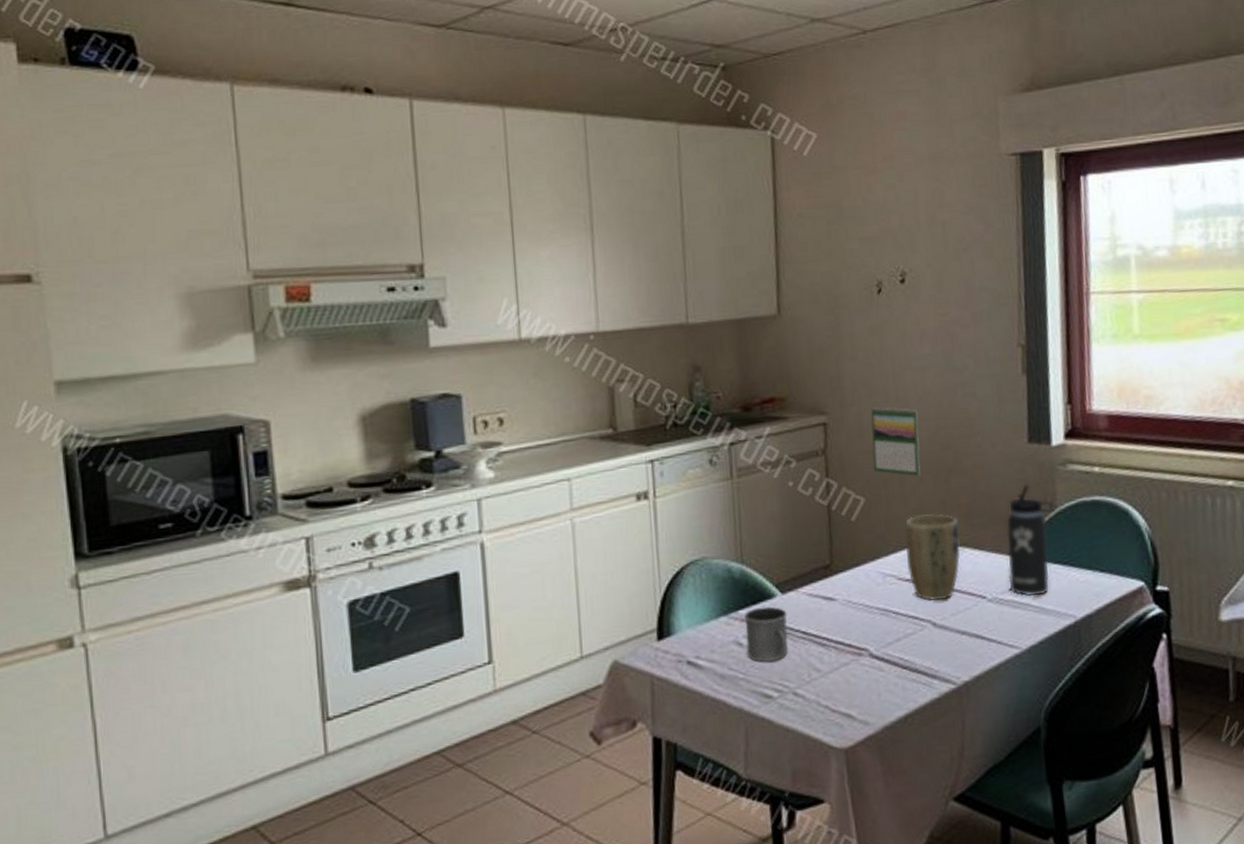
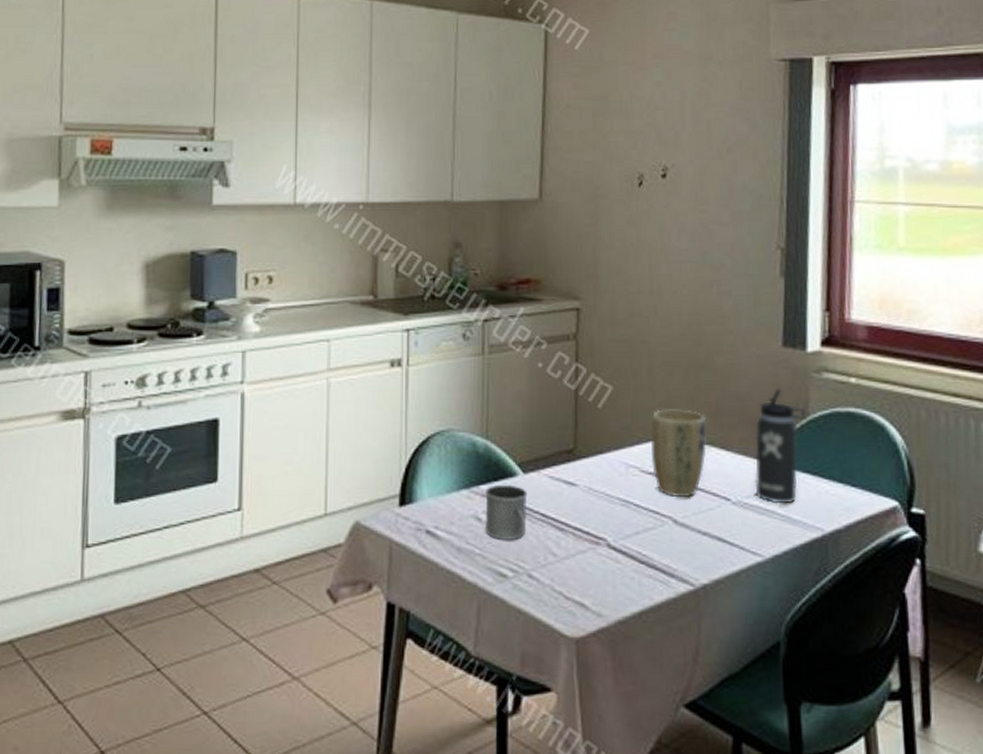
calendar: present [871,407,921,477] -> none [623,297,671,370]

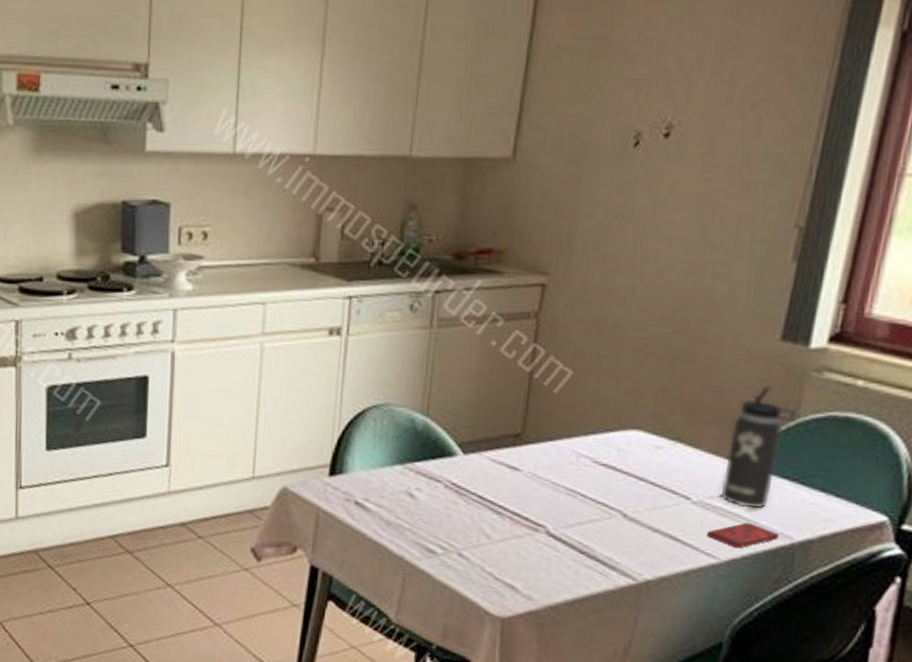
mug: present [485,484,528,540] -> none [417,463,466,519]
plant pot: present [650,409,707,497] -> none [606,399,675,492]
smartphone: none [749,518,812,545] -> present [706,522,780,549]

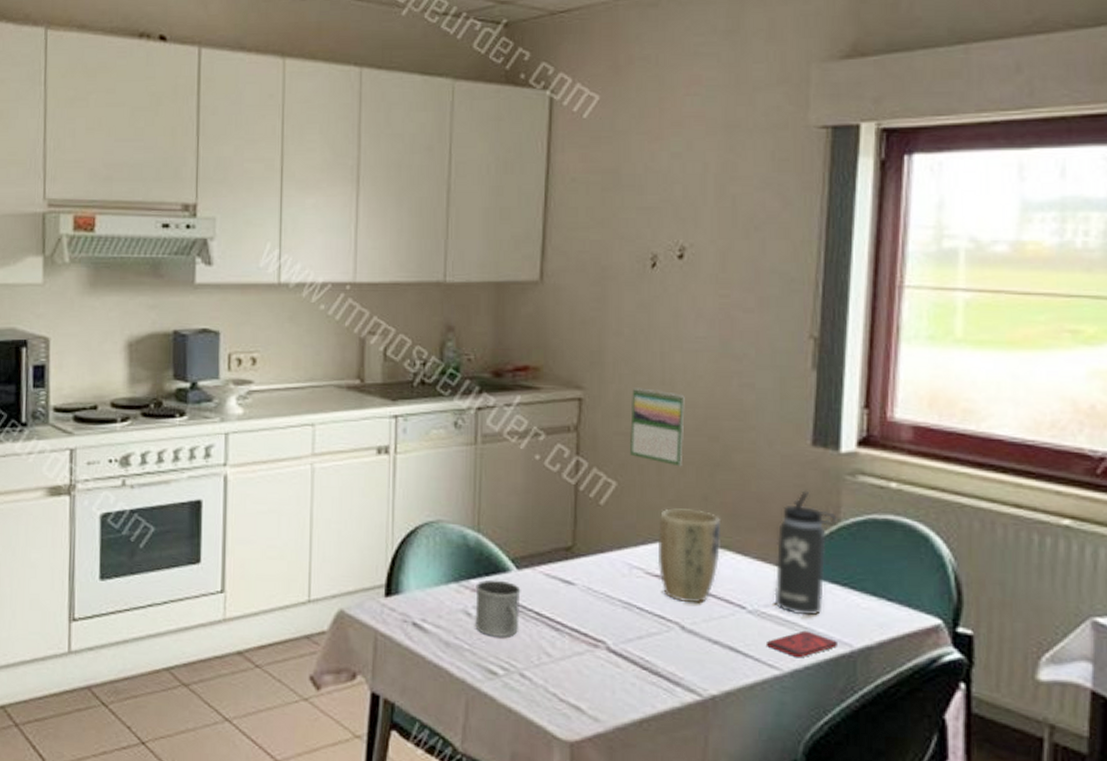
mug: none [417,463,466,519] -> present [475,579,521,637]
calendar: none [590,275,654,358] -> present [630,387,685,467]
plant pot: none [606,399,675,492] -> present [657,508,722,603]

